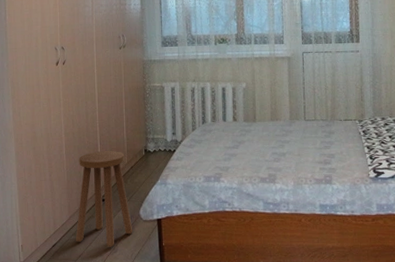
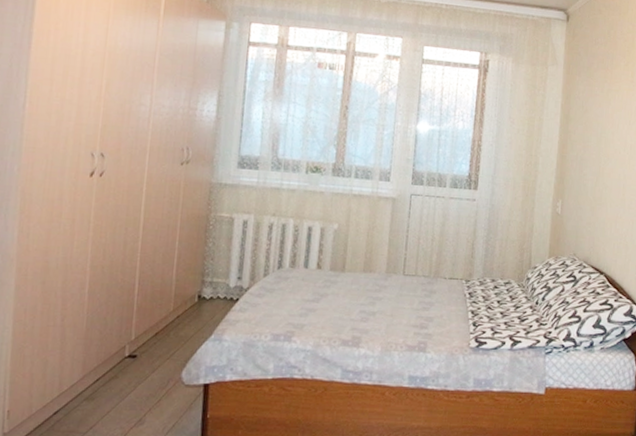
stool: present [75,151,133,247] -> none [87,293,171,418]

